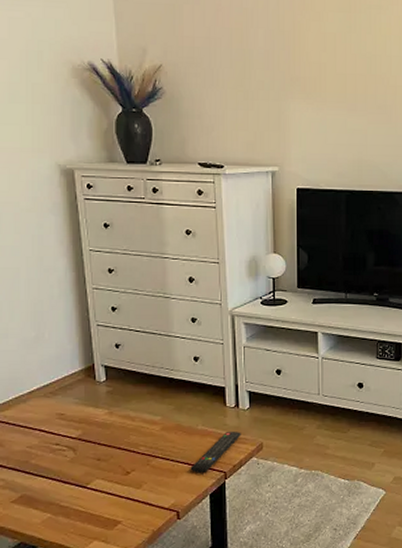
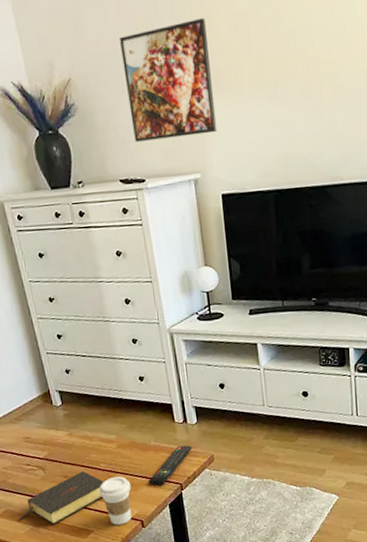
bible: none [35,454,141,514] -> present [18,471,104,525]
coffee cup: none [134,462,171,516] -> present [99,476,132,525]
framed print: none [215,32,299,132] -> present [120,18,218,142]

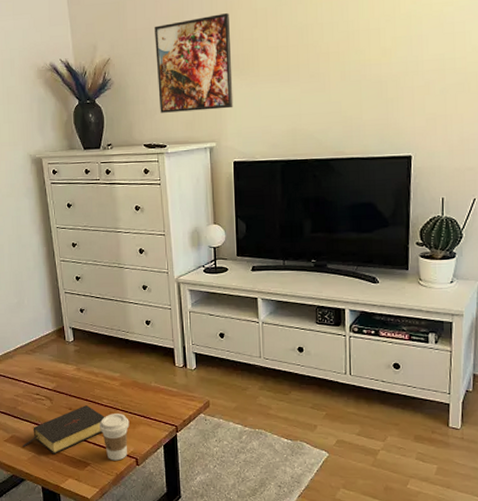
remote control: present [148,445,192,486] -> none [146,388,190,425]

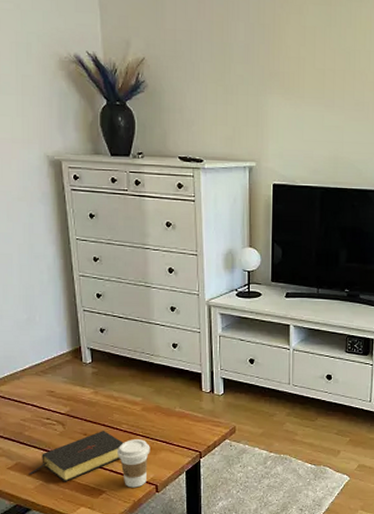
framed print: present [155,13,234,113] -> none [196,26,277,128]

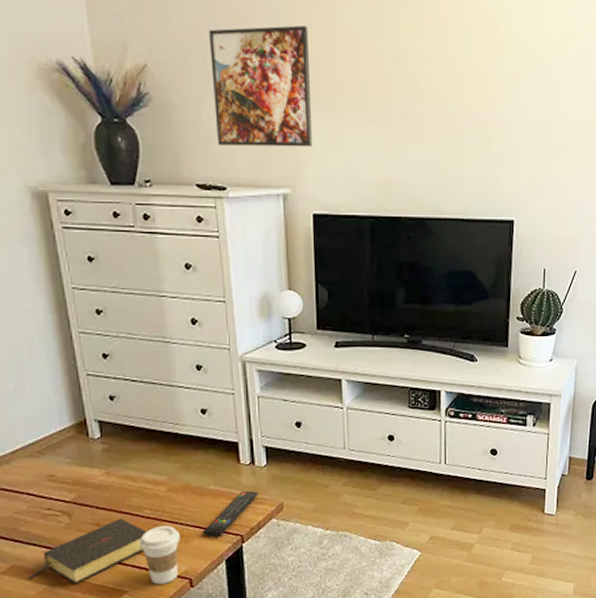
remote control: none [168,414,216,451] -> present [202,490,259,537]
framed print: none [196,26,277,128] -> present [209,25,313,148]

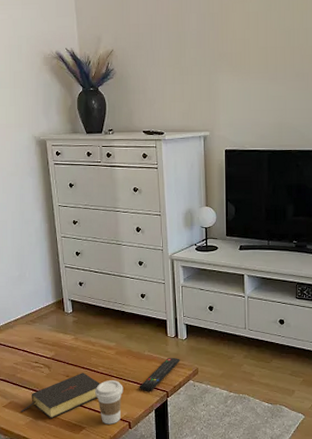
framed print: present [209,25,313,148] -> none [156,15,226,103]

